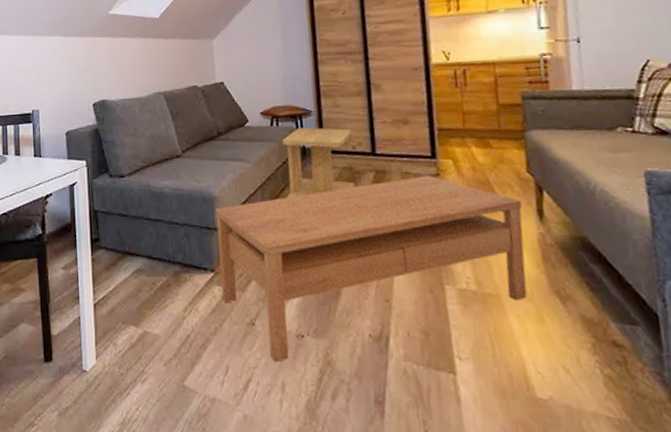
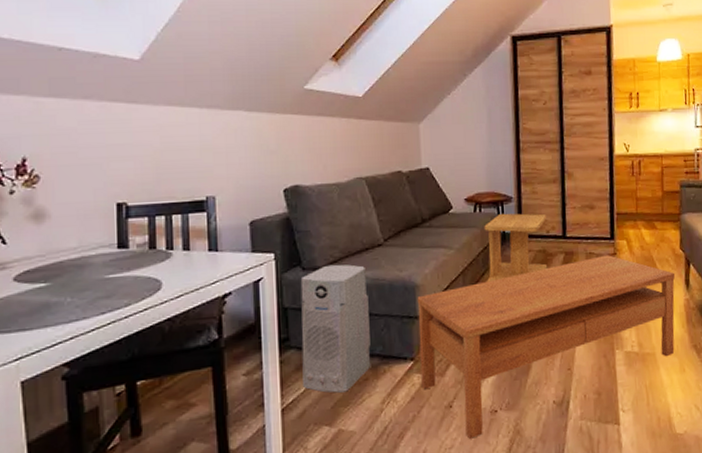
air purifier: none [108,173,172,295] -> present [300,264,371,393]

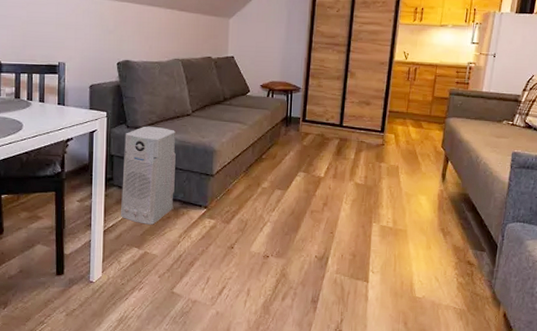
coffee table: present [417,255,675,439] -> none [211,145,433,274]
side table: present [484,213,548,282] -> none [271,100,327,155]

